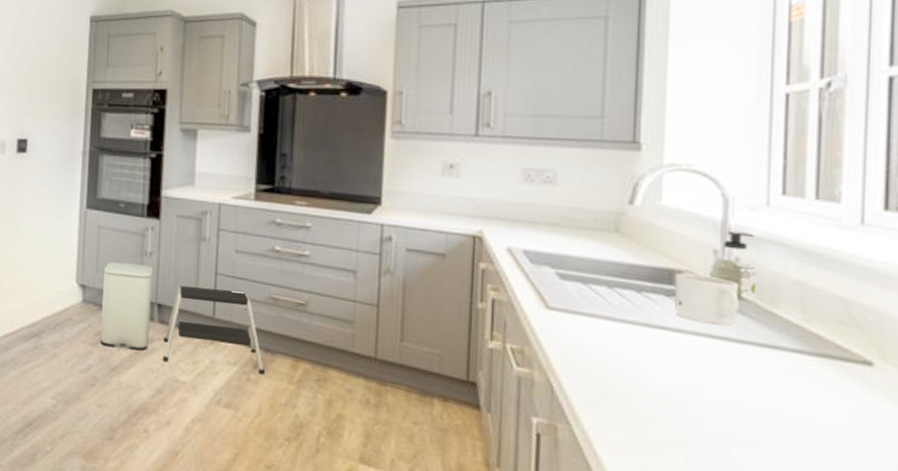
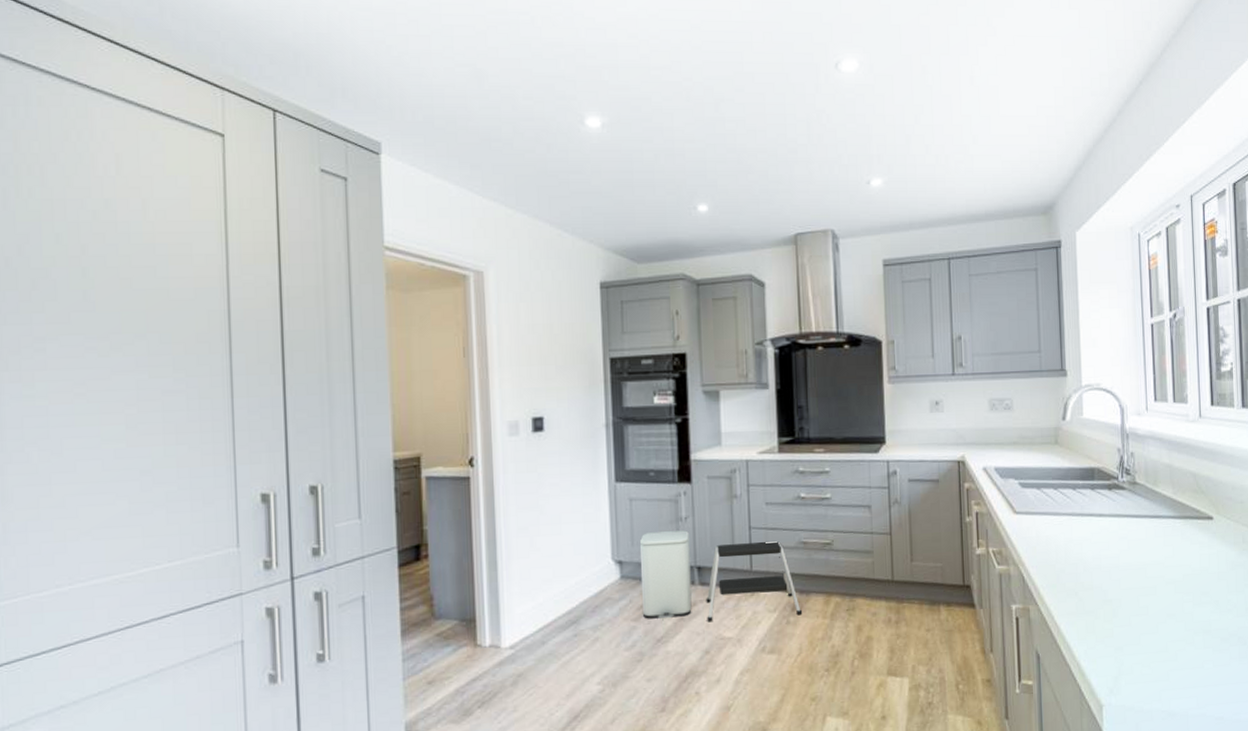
mug: present [673,273,740,327] -> none [1095,469,1136,507]
soap dispenser: present [711,232,757,300] -> none [1117,433,1145,485]

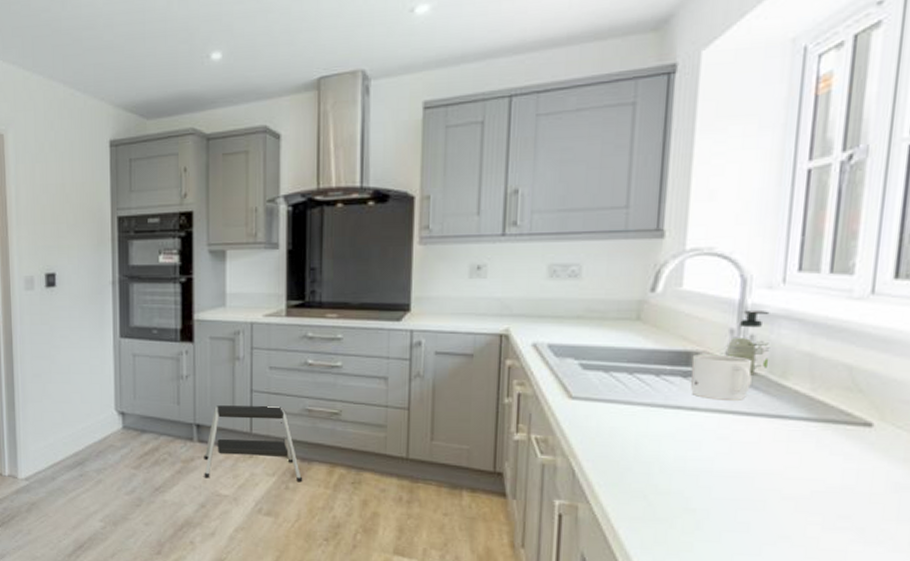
pedal bin: present [639,530,692,620] -> none [141,388,190,471]
mug: none [1095,469,1136,507] -> present [690,354,753,402]
soap dispenser: none [1117,433,1145,485] -> present [727,311,770,375]

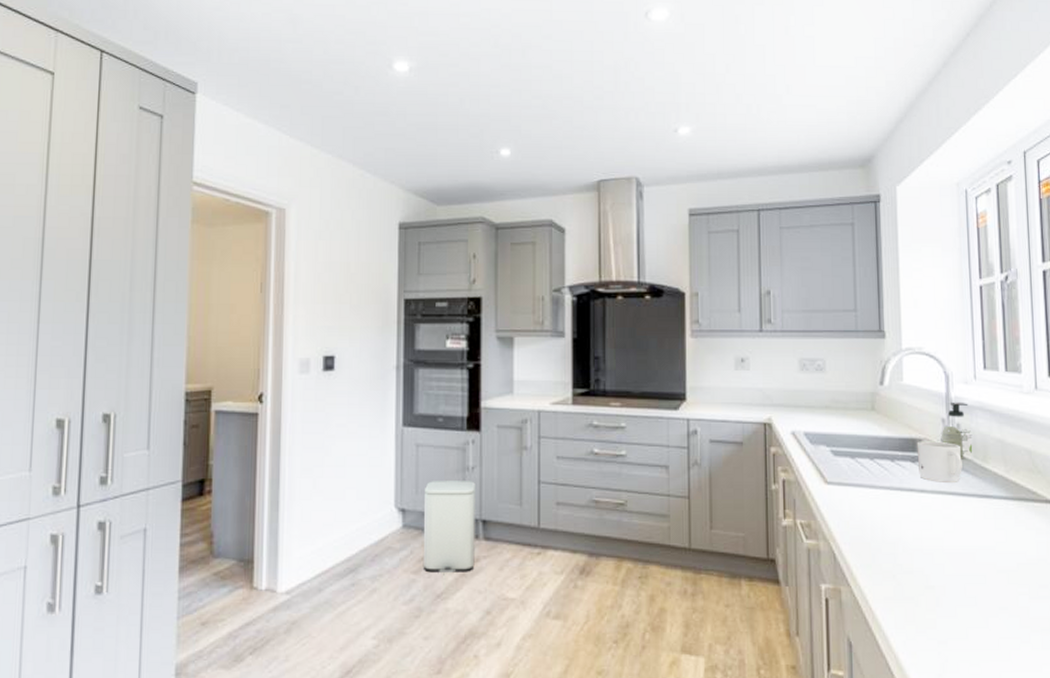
pedal bin: none [141,388,190,471] -> present [423,481,475,574]
step stool: present [204,405,303,483] -> none [490,498,592,581]

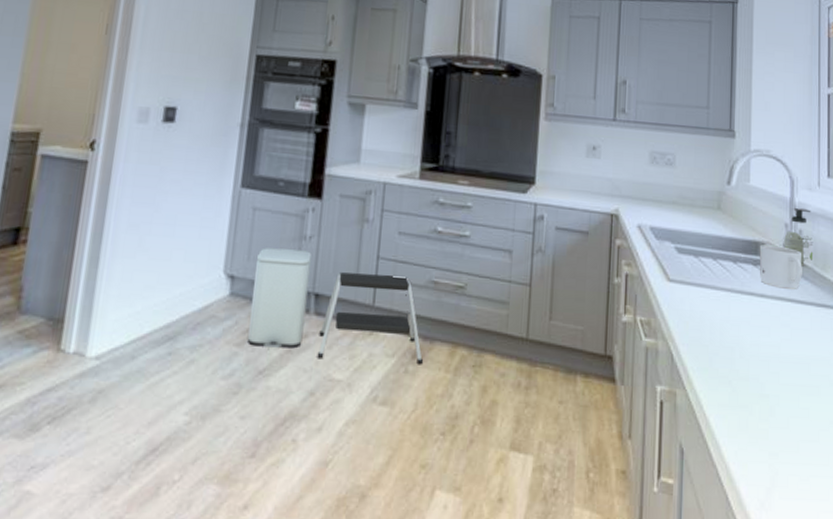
step stool: none [490,498,592,581] -> present [317,272,424,365]

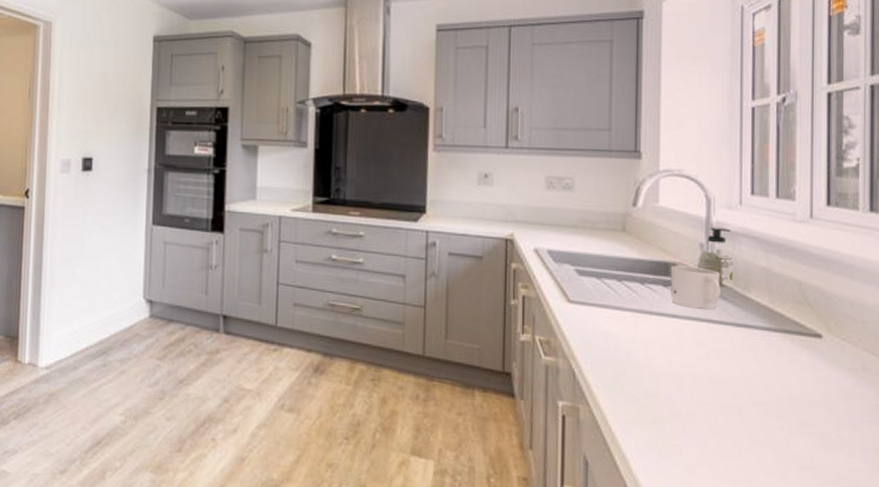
pedal bin: present [247,248,312,349] -> none [167,276,218,363]
step stool: present [317,272,424,365] -> none [228,297,325,378]

